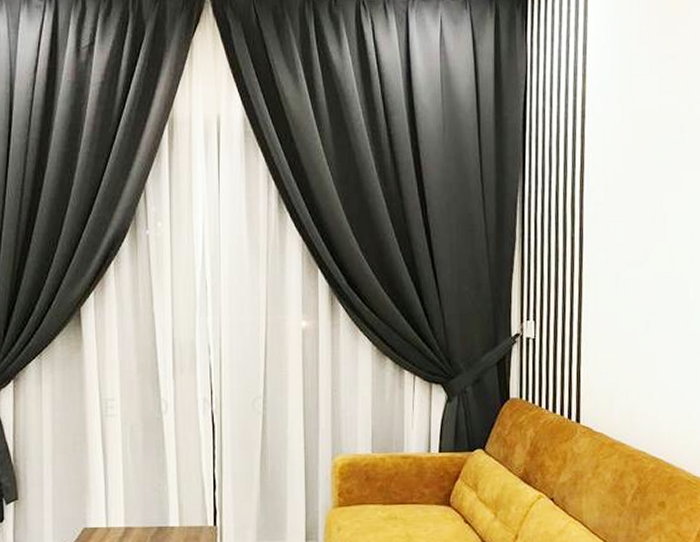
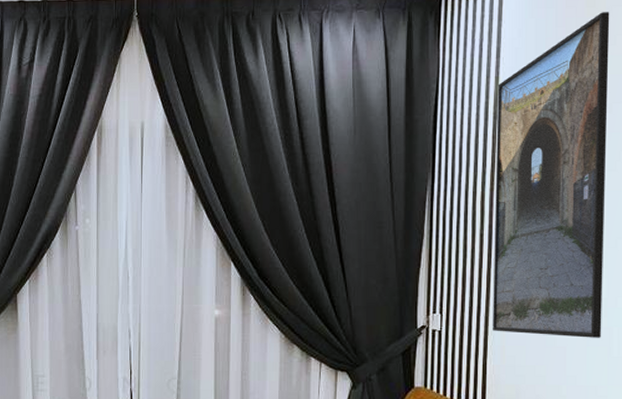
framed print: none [584,11,690,343] -> present [493,12,610,338]

